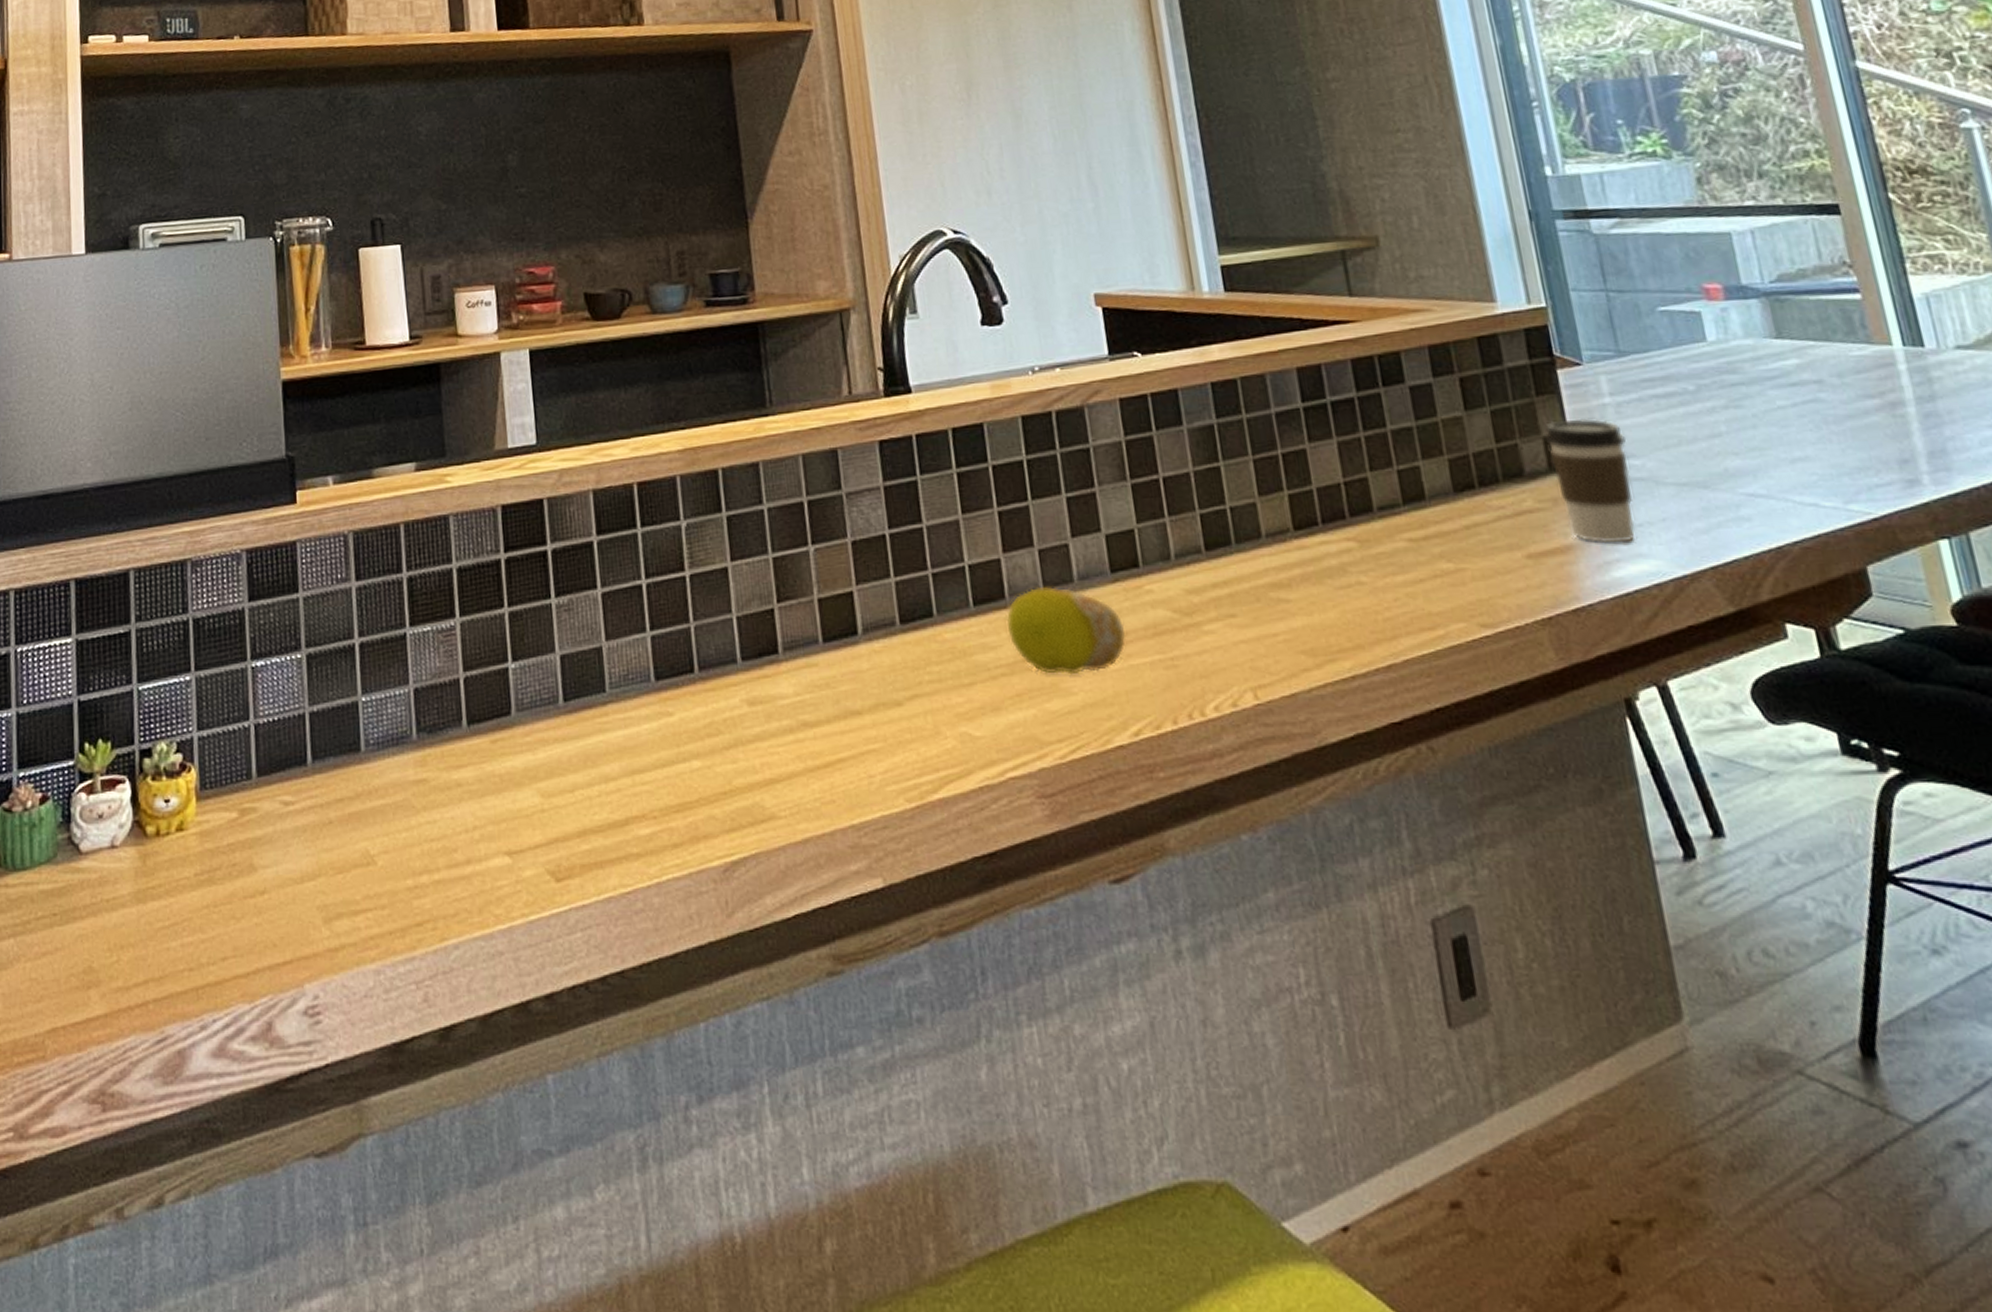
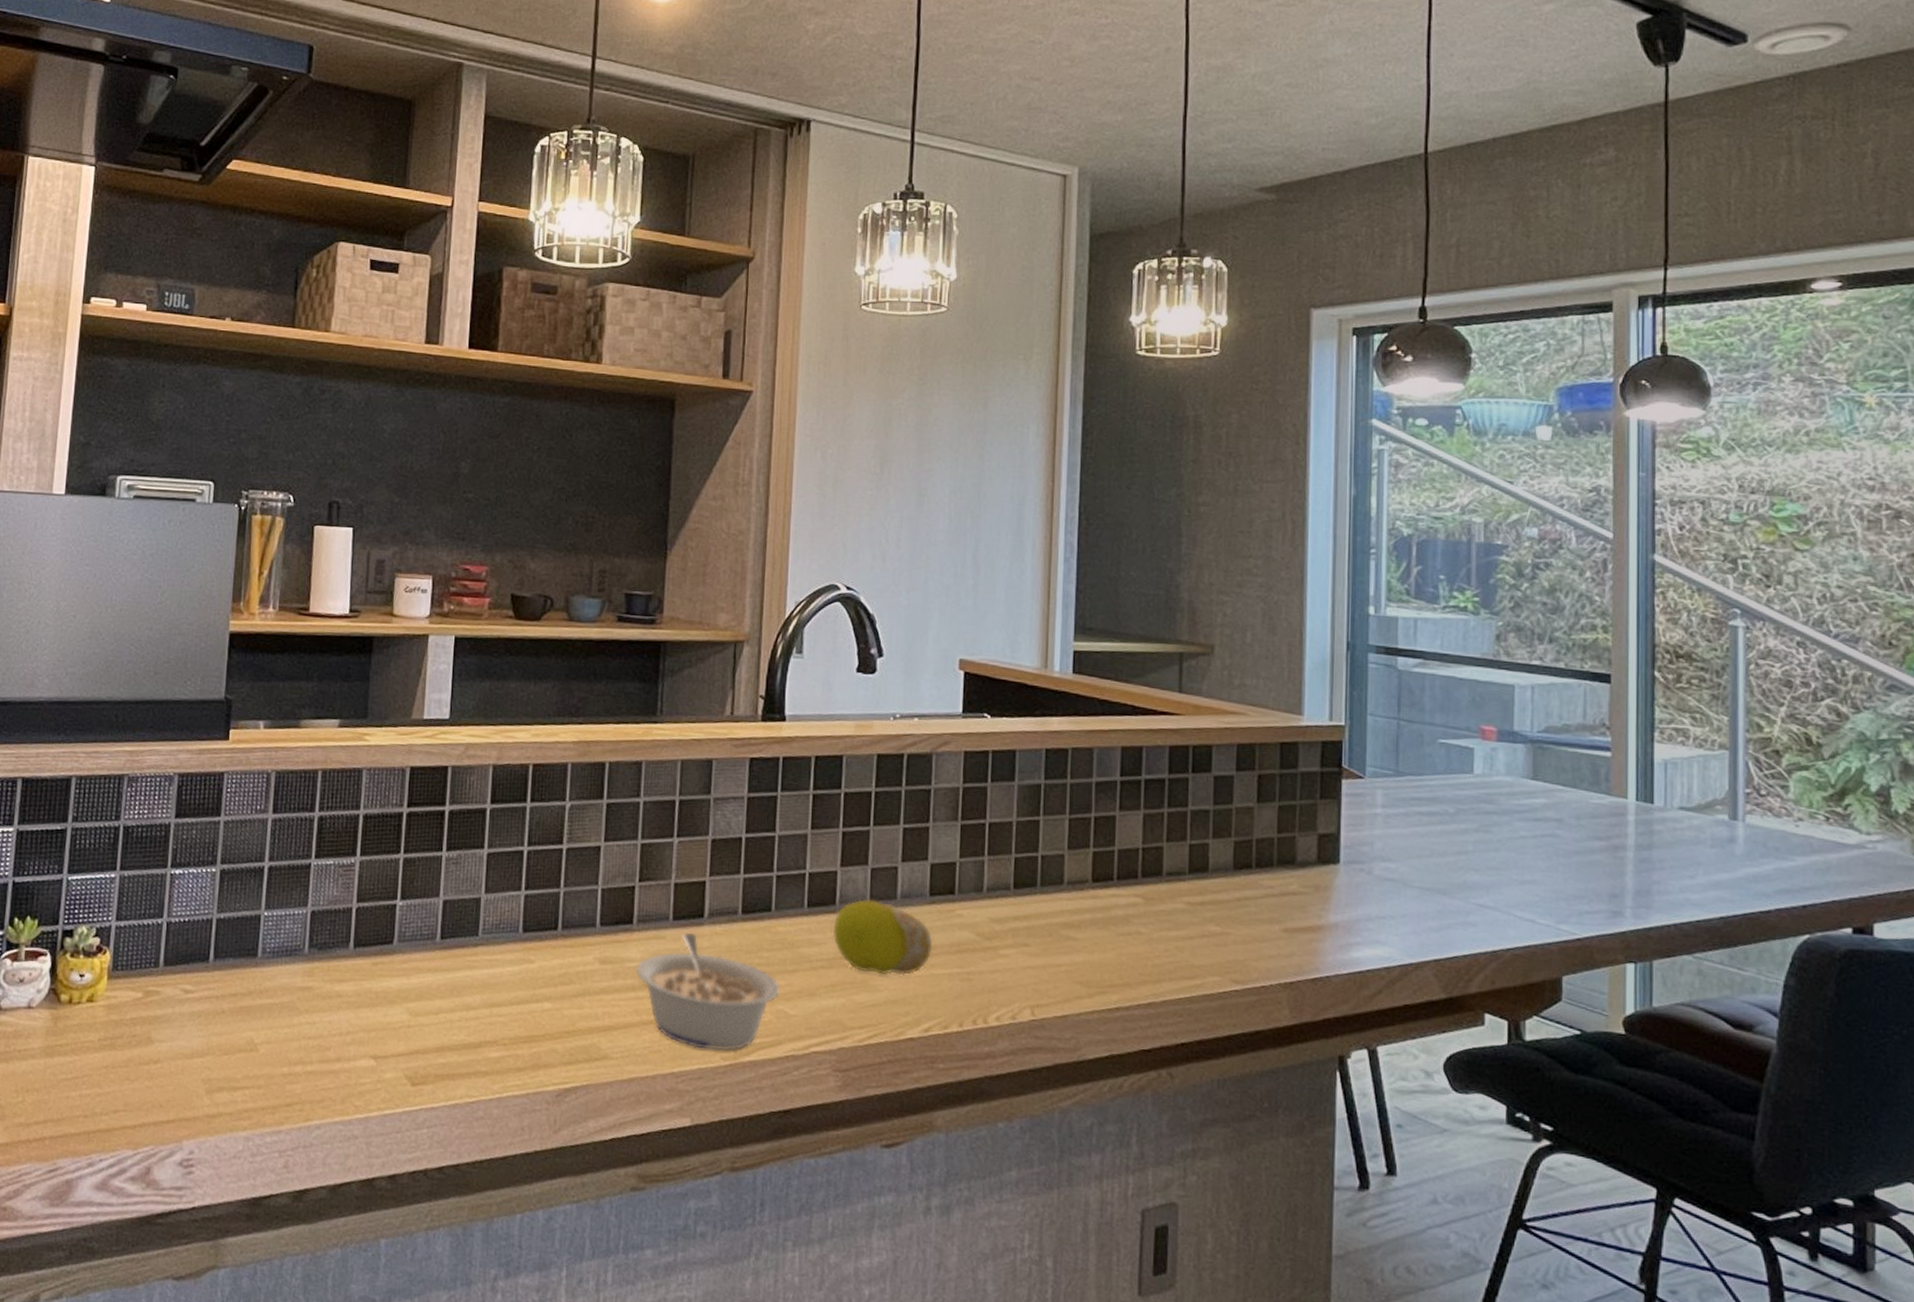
legume: none [789,655,960,792] -> present [635,933,780,1051]
coffee cup: present [1544,418,1635,544] -> none [1319,821,1387,930]

